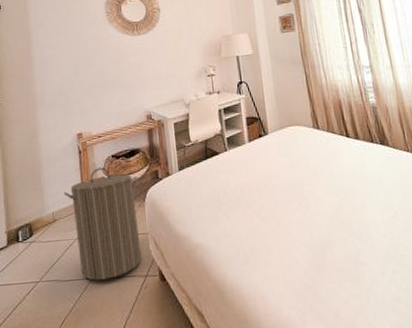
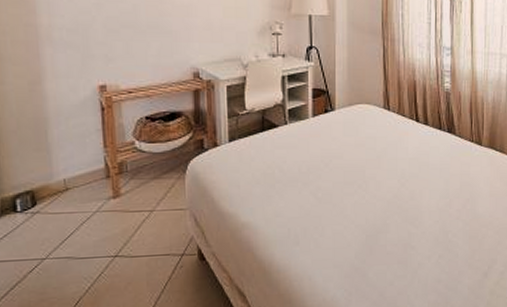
laundry hamper: present [63,167,142,281] -> none [79,130,178,259]

